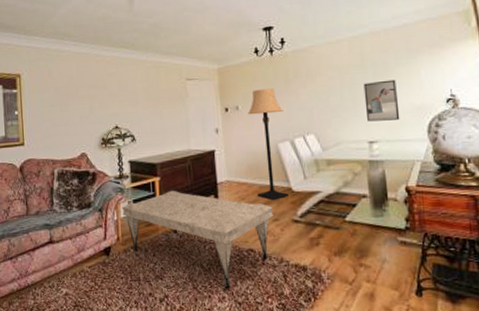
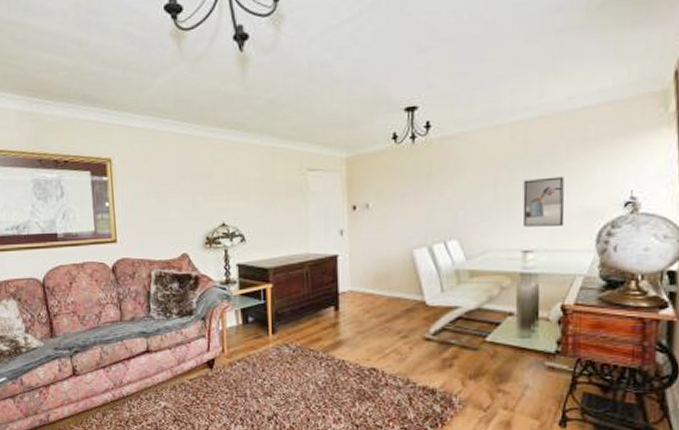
coffee table: present [122,190,274,290] -> none [228,299,402,411]
lamp: present [247,88,288,201] -> none [379,183,423,315]

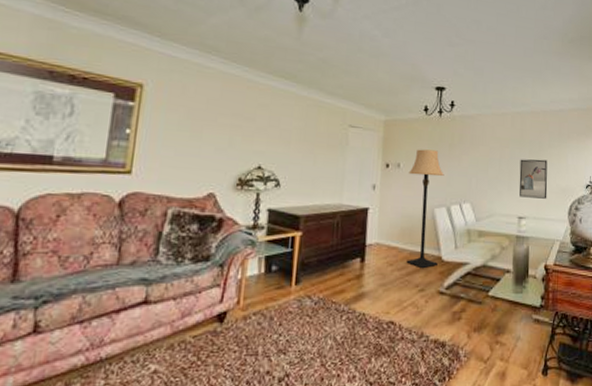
lamp: none [379,183,423,315] -> present [406,149,444,269]

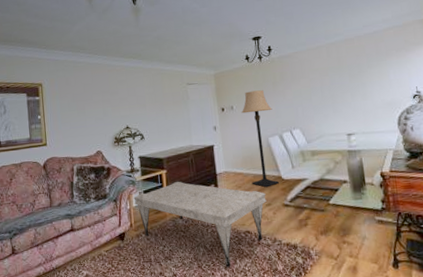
coffee table: none [249,248,420,368] -> present [134,181,267,268]
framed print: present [519,159,548,199] -> none [341,79,374,117]

